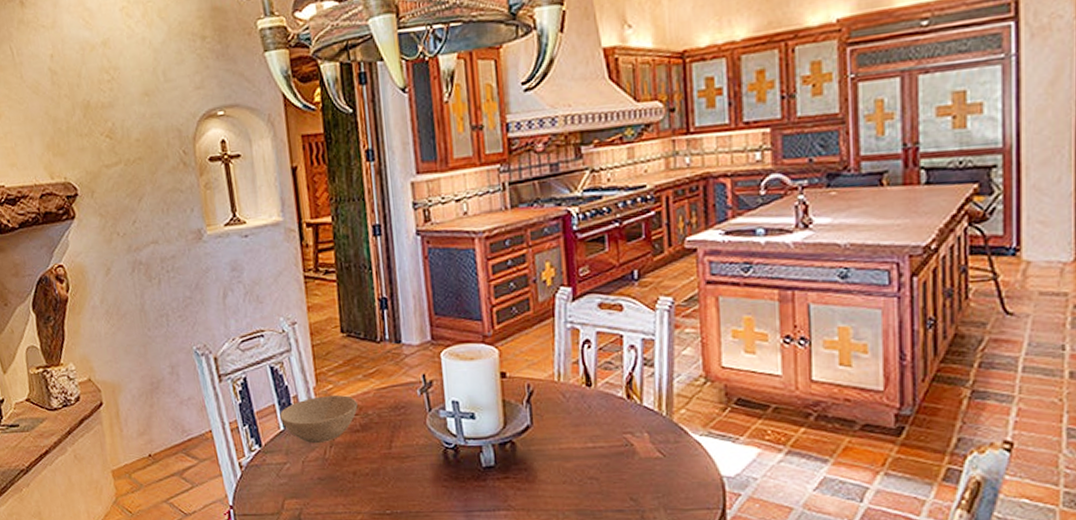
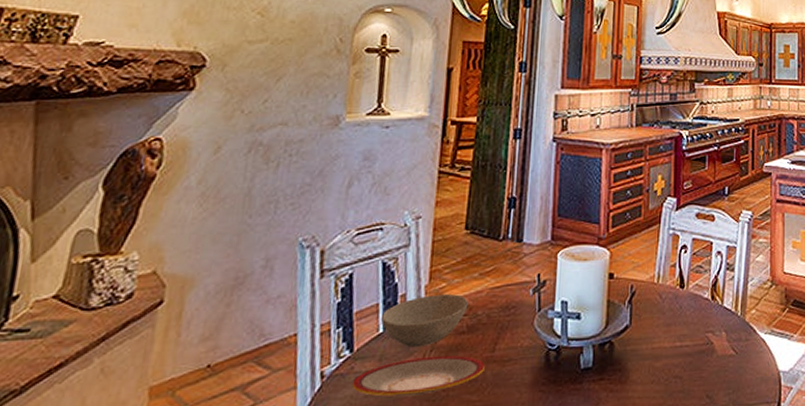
plate: none [266,451,384,486] -> present [351,355,485,397]

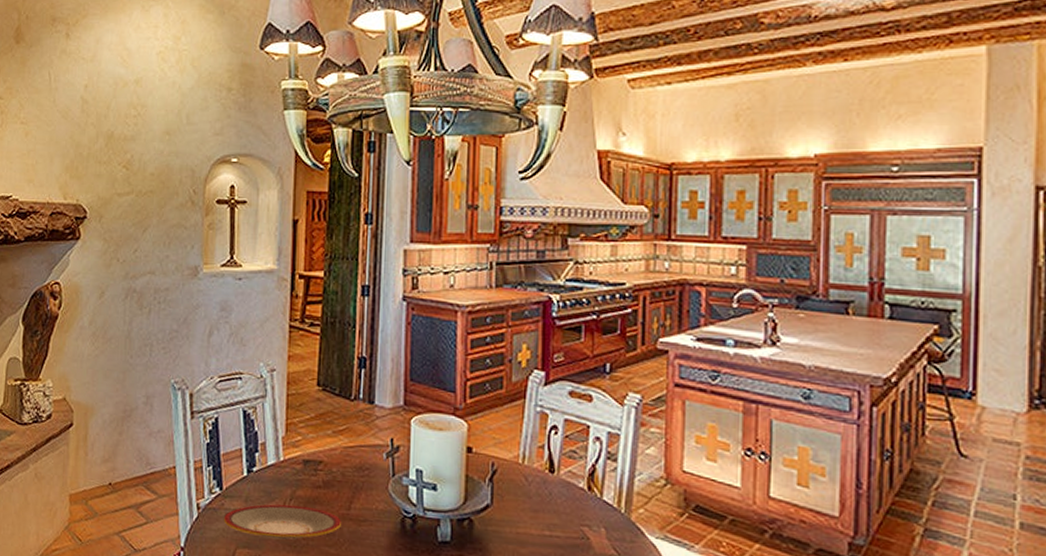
bowl: present [381,294,468,348] -> none [245,446,323,495]

